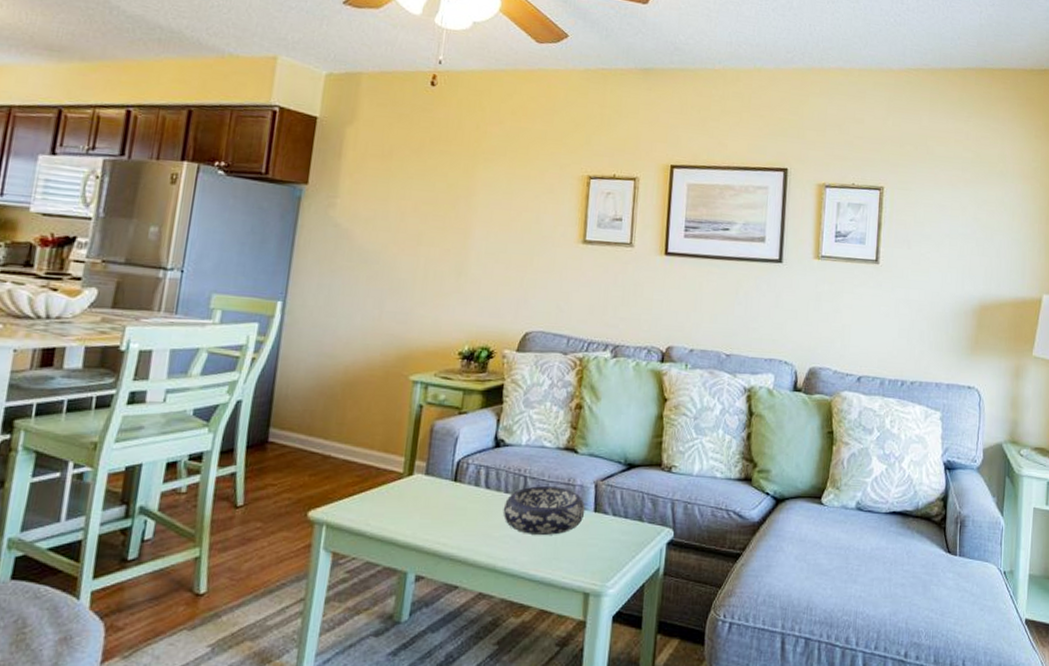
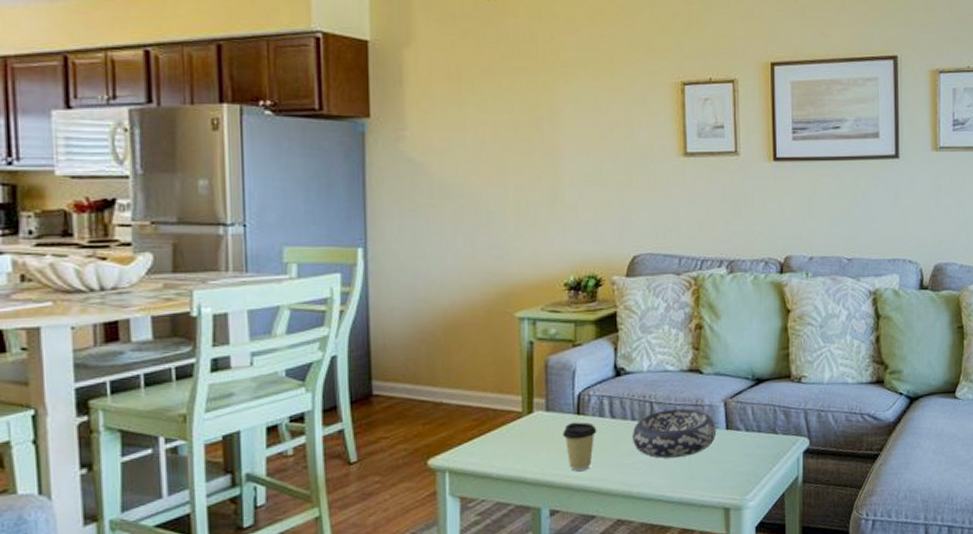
coffee cup: none [437,488,471,539] -> present [562,422,597,472]

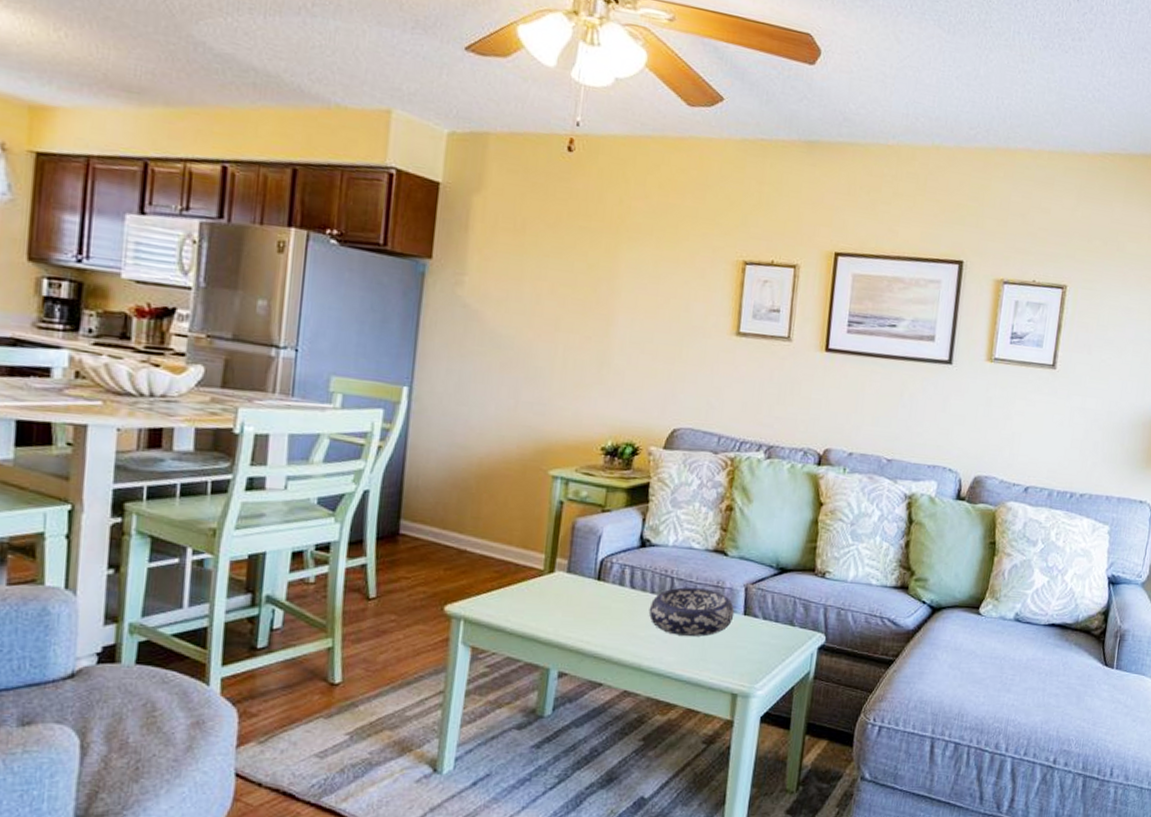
coffee cup: present [562,422,597,472] -> none [580,587,616,638]

